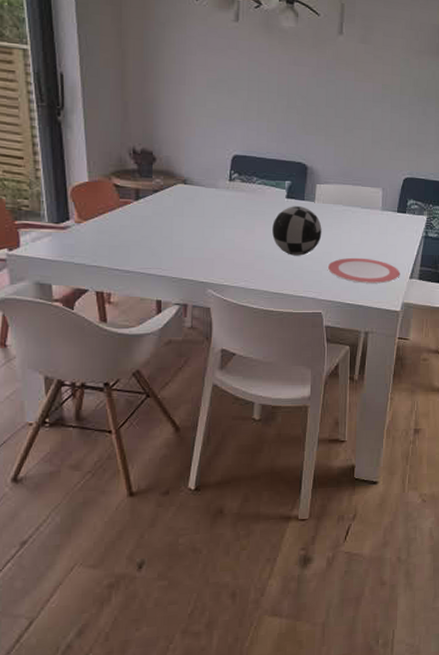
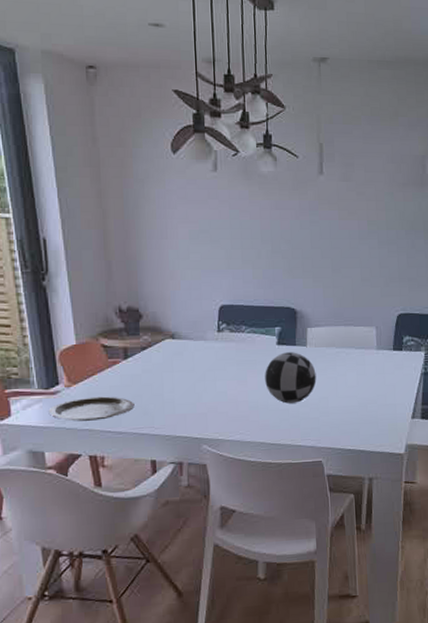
plate: none [57,234,143,258] -> present [48,396,135,421]
plate: present [327,257,400,284] -> none [324,400,402,427]

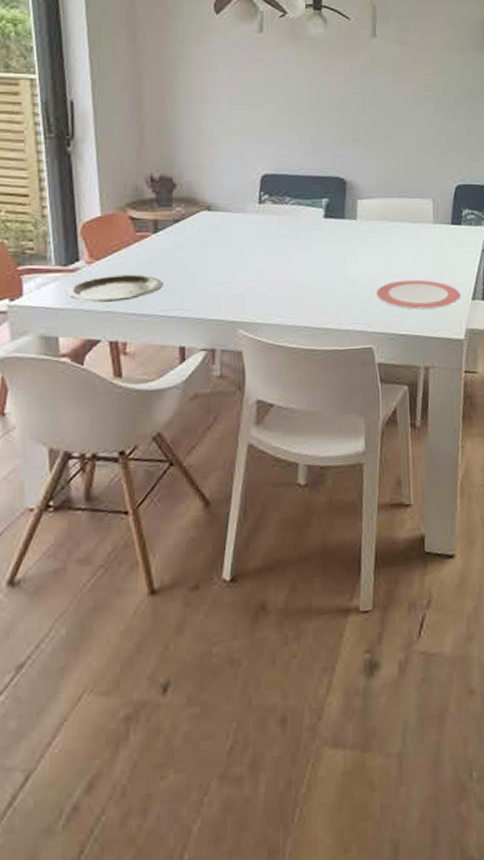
decorative ball: present [265,352,317,404] -> none [310,226,367,283]
plate: none [324,400,402,427] -> present [375,279,461,310]

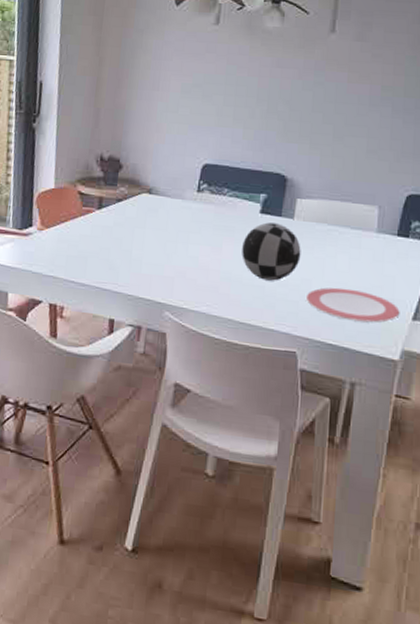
plate: present [66,274,164,302] -> none [18,243,102,269]
decorative ball: none [310,226,367,283] -> present [241,222,301,281]

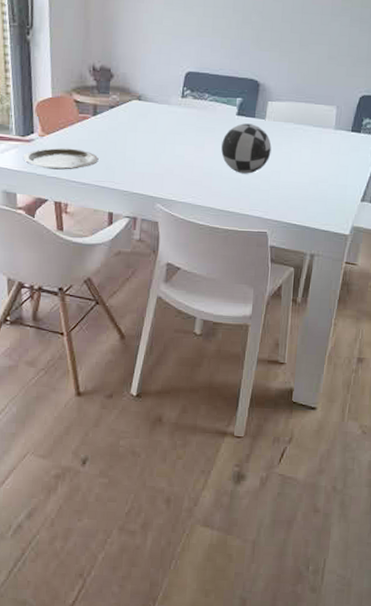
plate: none [18,243,102,269] -> present [23,147,99,170]
plate: present [305,287,400,323] -> none [275,177,351,206]

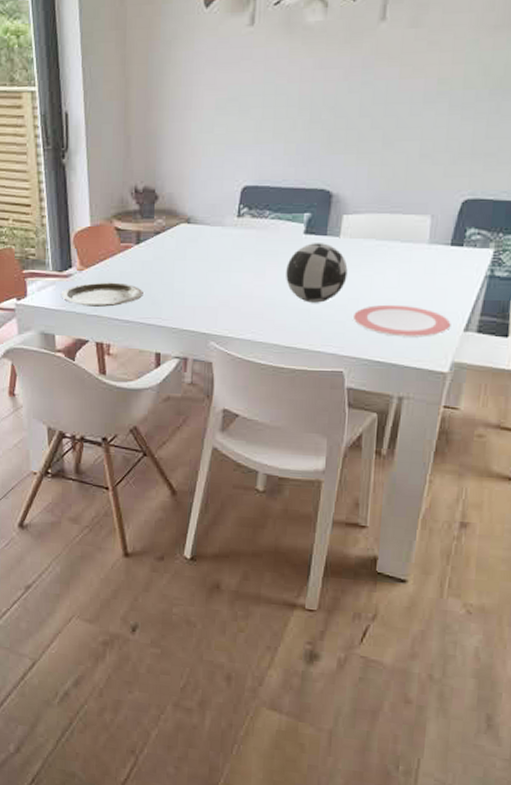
plate: none [275,177,351,206] -> present [352,304,451,338]

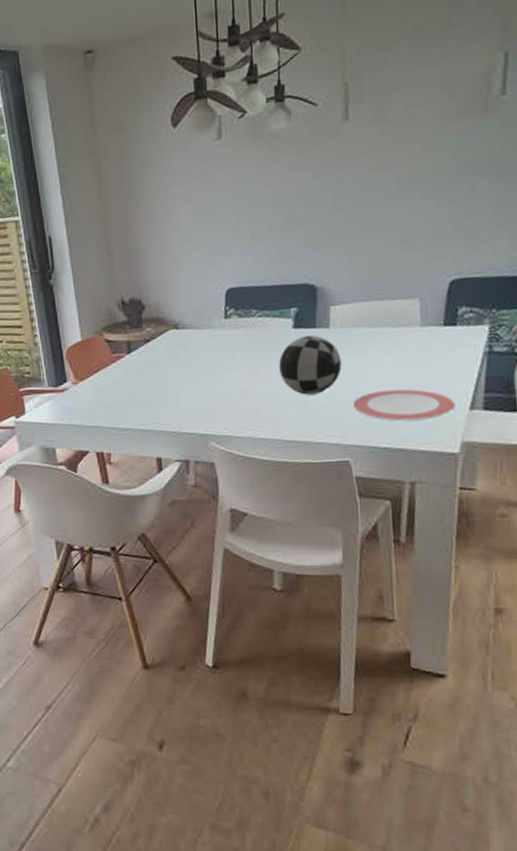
plate: present [61,282,144,307] -> none [58,392,139,418]

